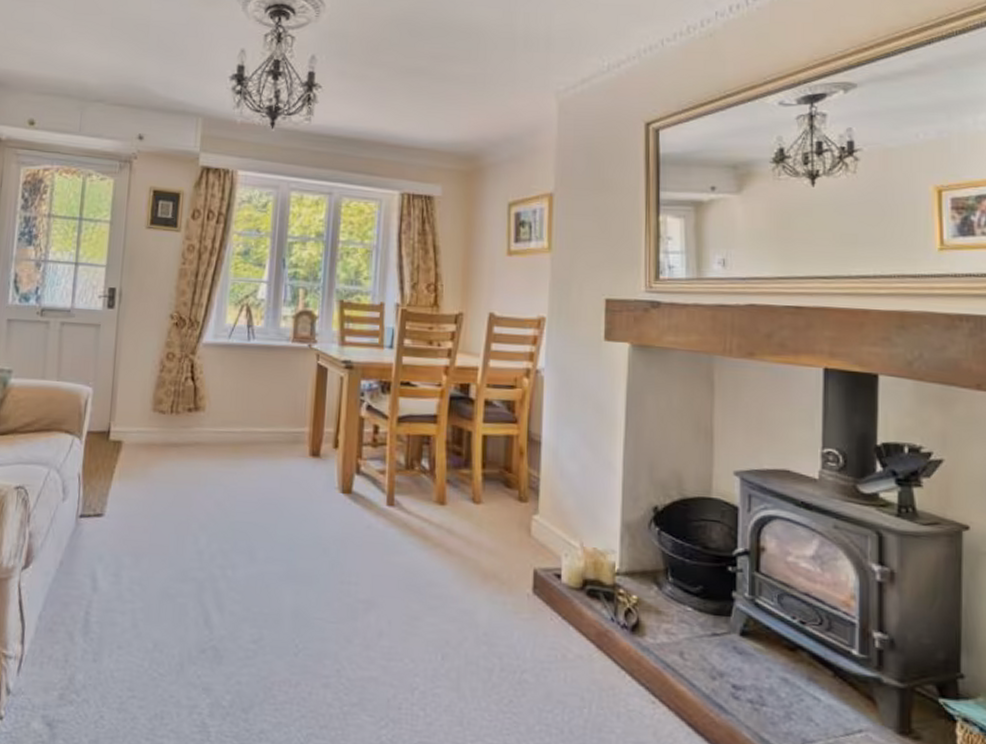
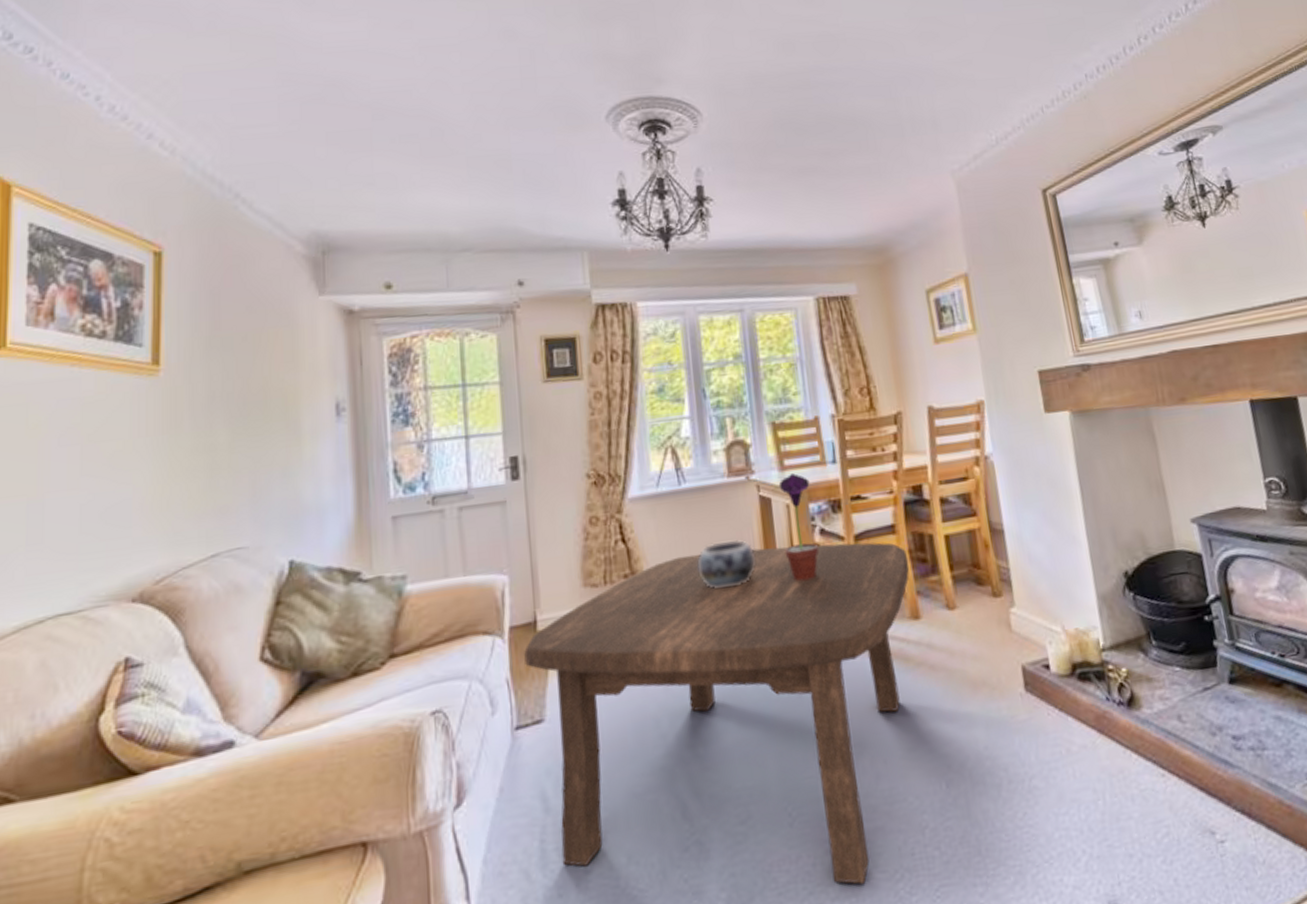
coffee table: none [95,402,445,721] -> present [524,542,910,884]
decorative bowl: none [252,397,305,439] -> present [697,539,756,589]
potted flower: none [331,350,366,448] -> present [778,473,819,581]

